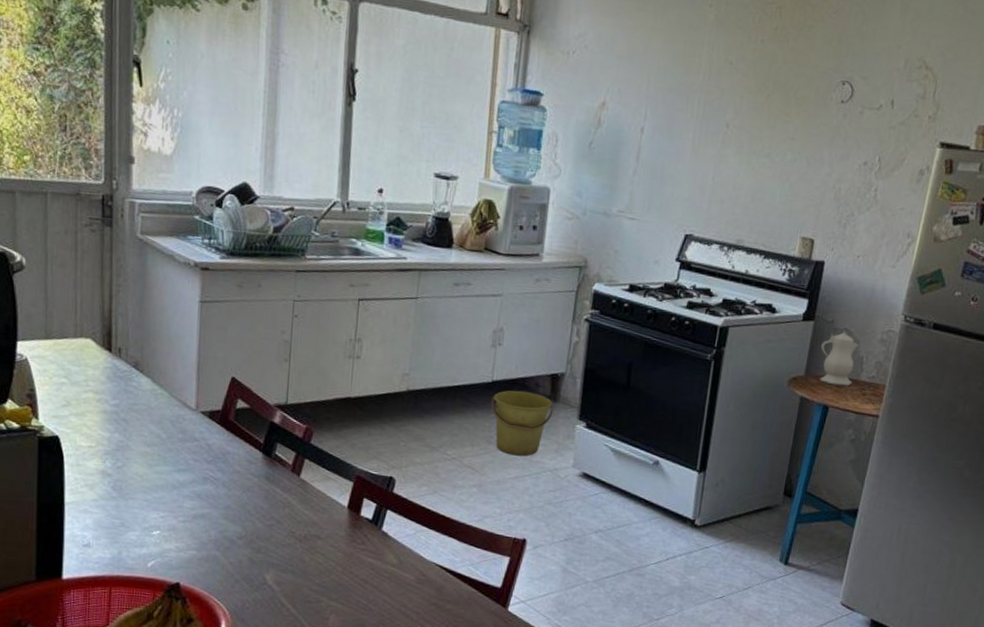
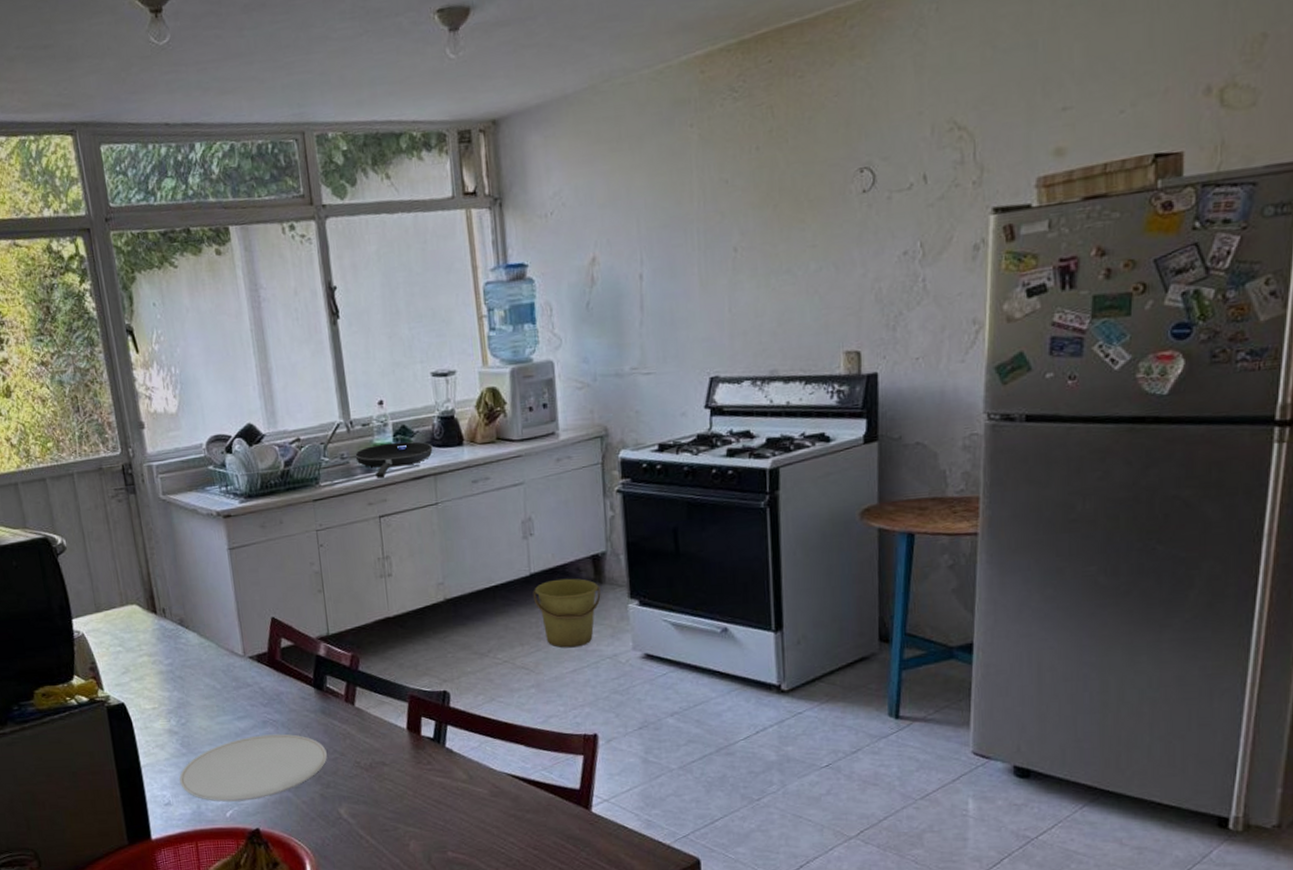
plate: none [104,490,263,554] -> present [179,734,327,802]
frying pan: none [346,230,423,263] -> present [355,441,433,478]
teapot: present [819,330,860,387] -> none [892,444,938,509]

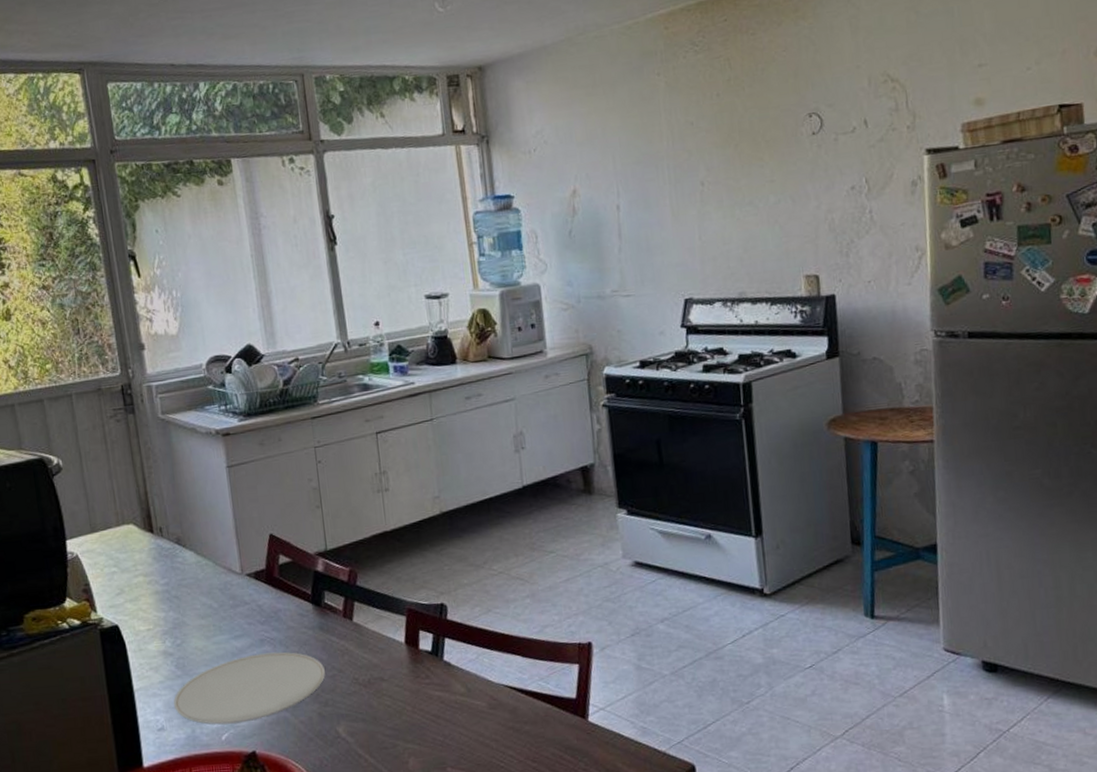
frying pan: present [355,441,433,478] -> none [352,360,428,396]
bucket: present [533,578,601,648] -> none [525,489,591,558]

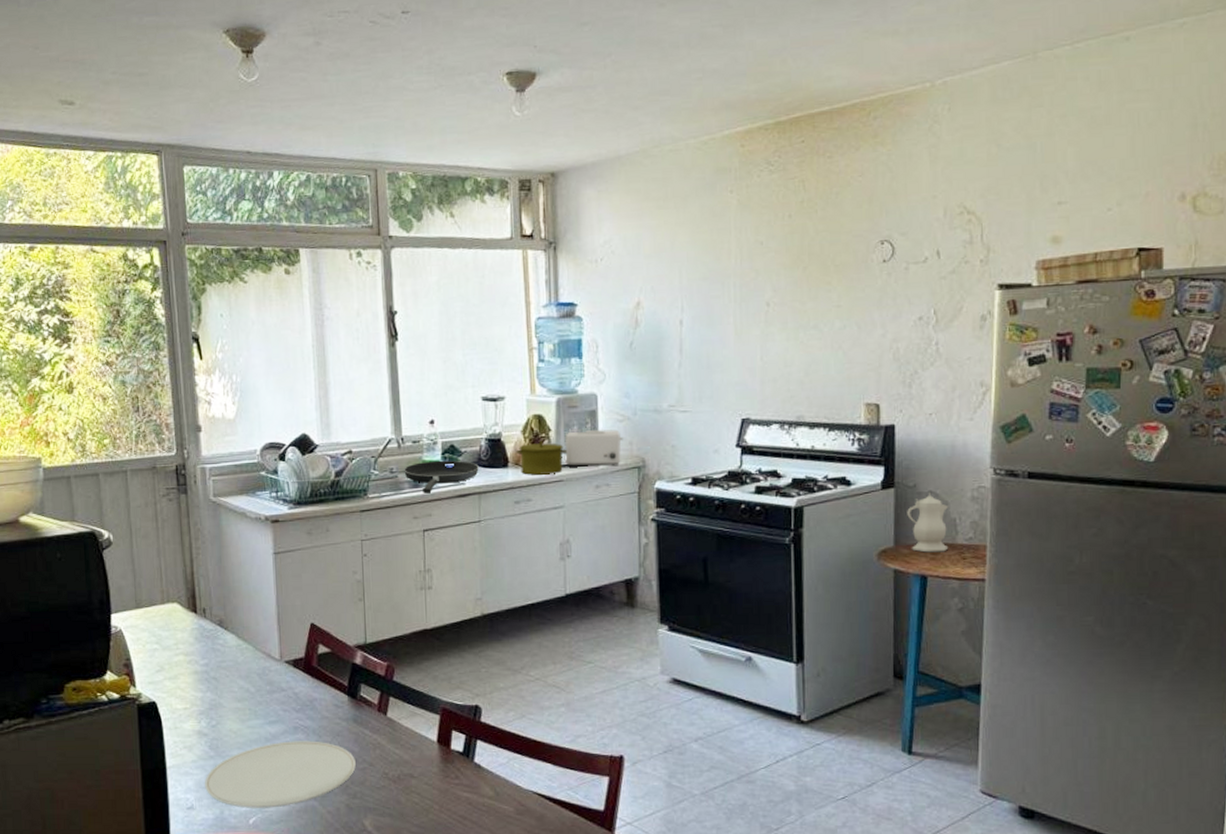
frying pan: none [352,360,428,396] -> present [404,460,479,494]
cooking pot: none [463,334,515,370] -> present [516,440,568,475]
toaster: none [511,318,569,359] -> present [565,429,623,468]
teapot: none [853,359,896,419] -> present [907,493,949,553]

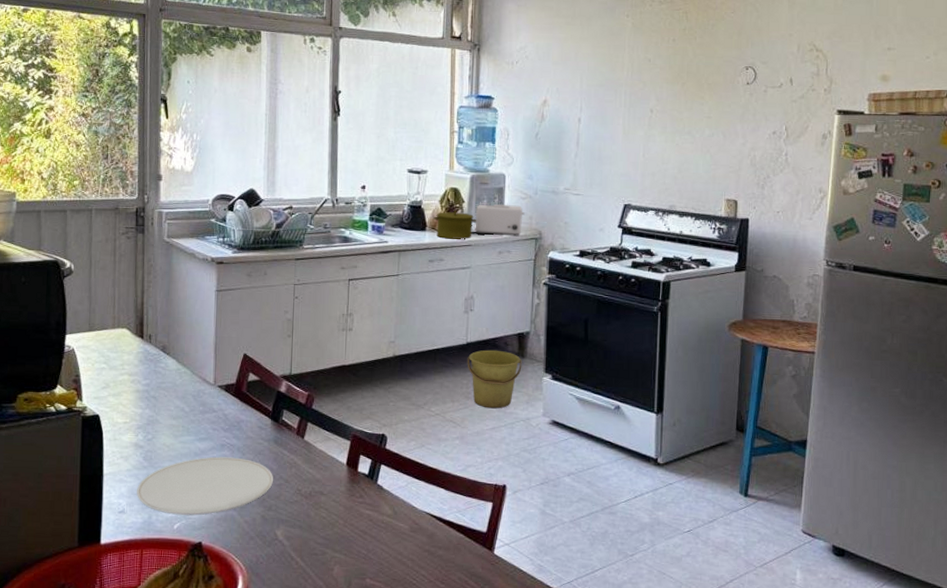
frying pan: present [404,460,479,494] -> none [336,220,401,248]
bucket: none [567,600,632,669] -> present [467,349,522,409]
teapot: present [907,493,949,553] -> none [755,277,789,327]

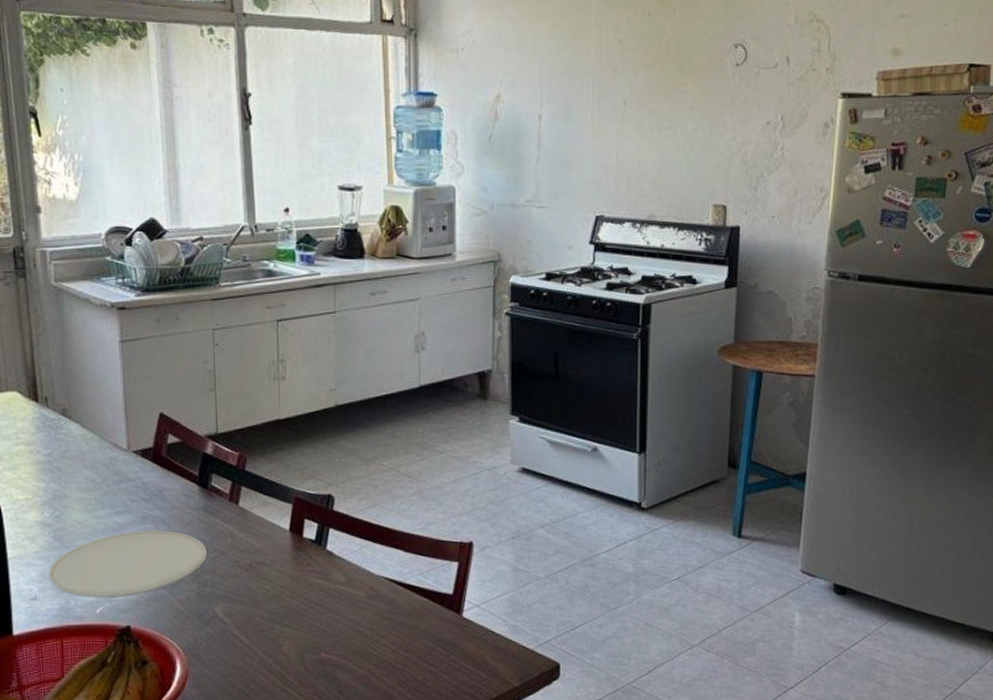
cooking pot: present [433,210,477,240] -> none [373,232,424,267]
bucket: present [467,349,522,409] -> none [421,392,485,459]
toaster: present [475,203,525,237] -> none [422,222,480,261]

